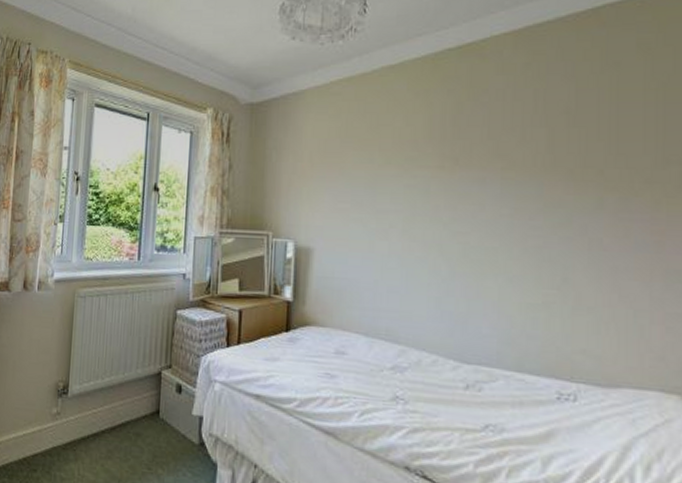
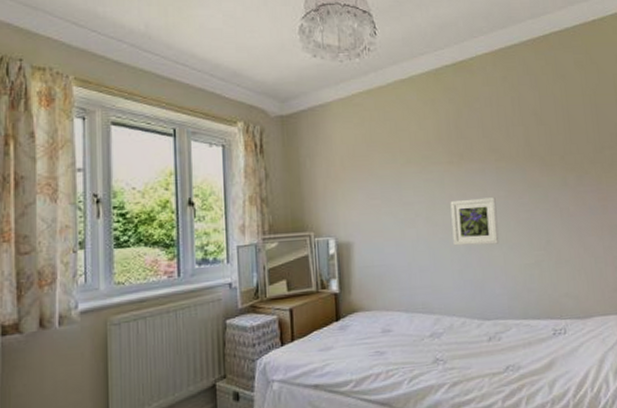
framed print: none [433,213,496,273] -> present [450,197,499,246]

